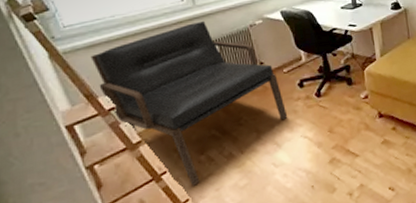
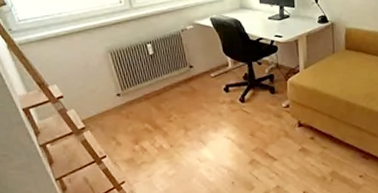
bench: present [90,20,288,186] -> none [41,23,213,171]

